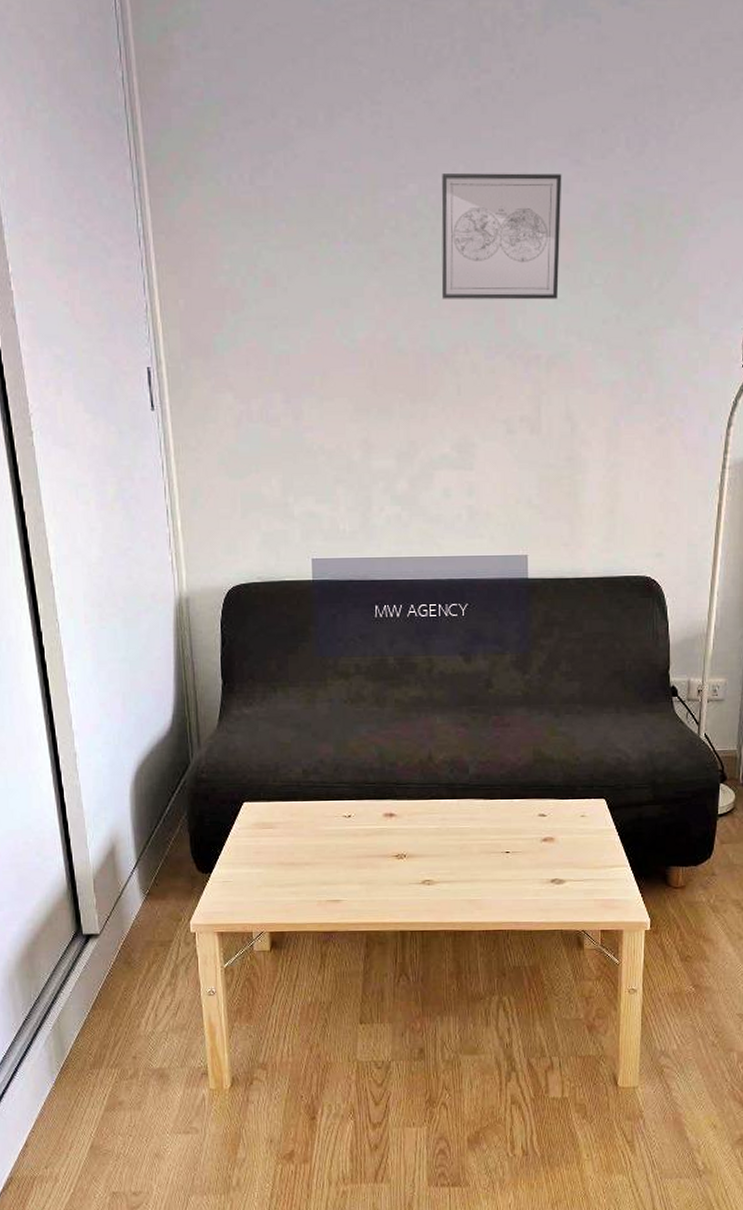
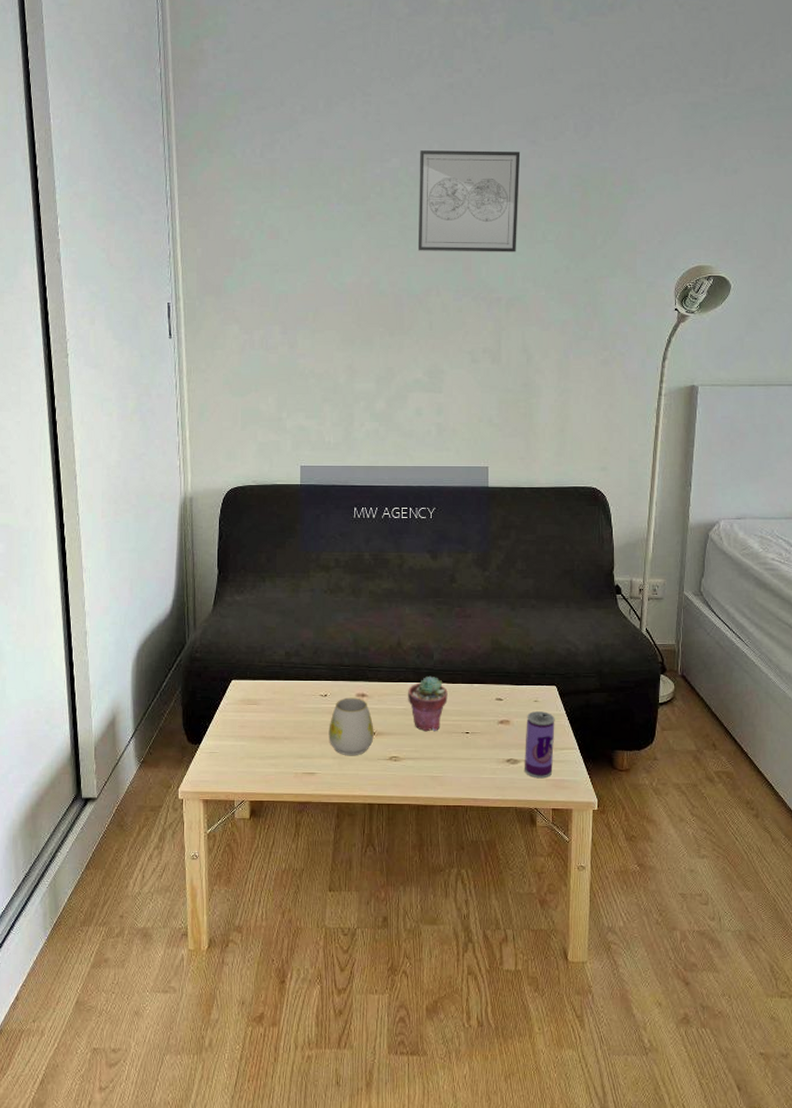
mug: none [354,817,405,881] -> present [328,697,374,756]
potted succulent: none [441,791,485,853] -> present [408,676,448,732]
beverage can: none [571,827,604,899] -> present [525,711,555,779]

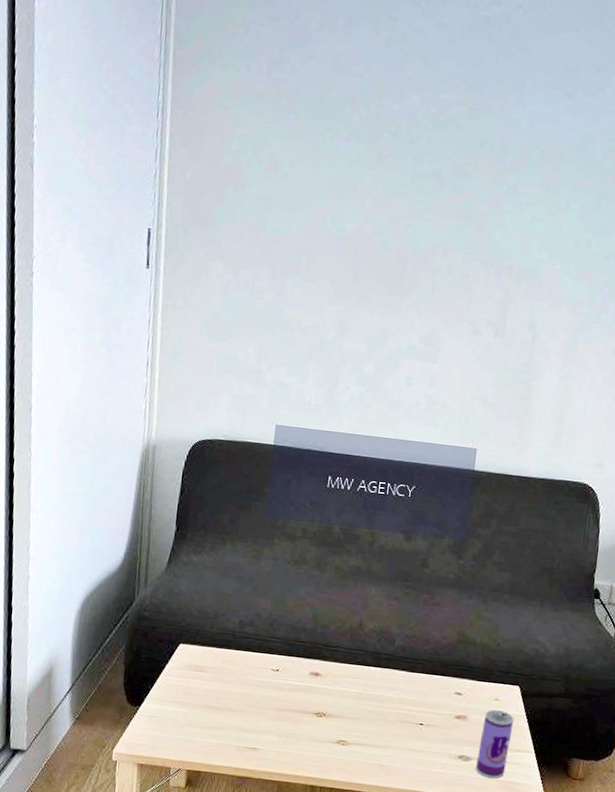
mug: present [328,697,374,756] -> none [276,674,325,736]
potted succulent: present [408,676,448,732] -> none [363,661,406,719]
wall art: present [417,150,521,252] -> none [428,90,554,218]

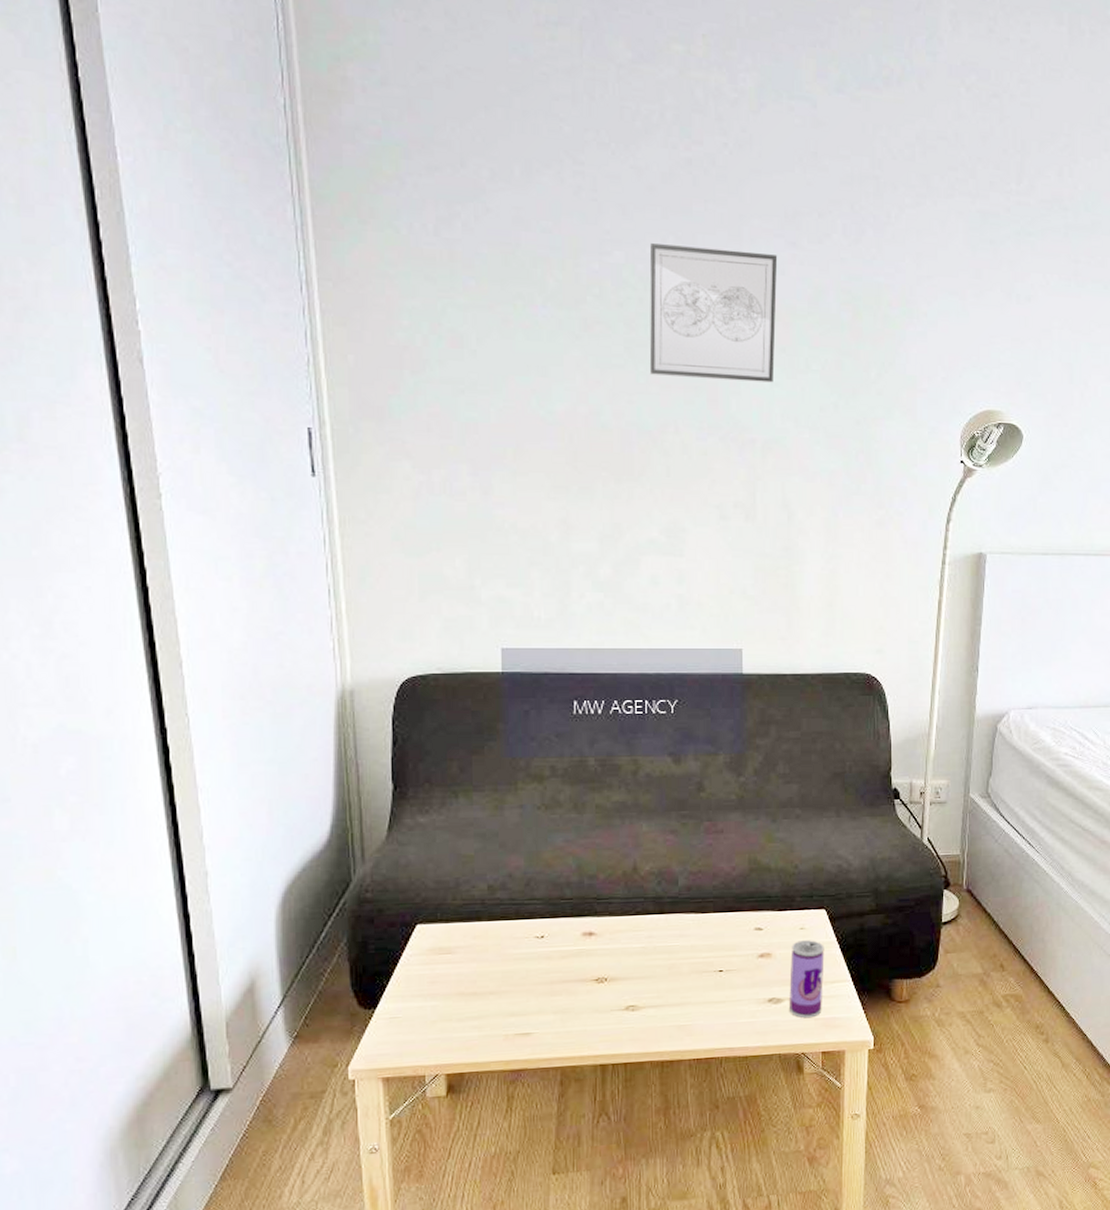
wall art: none [428,90,554,218] -> present [649,243,778,383]

